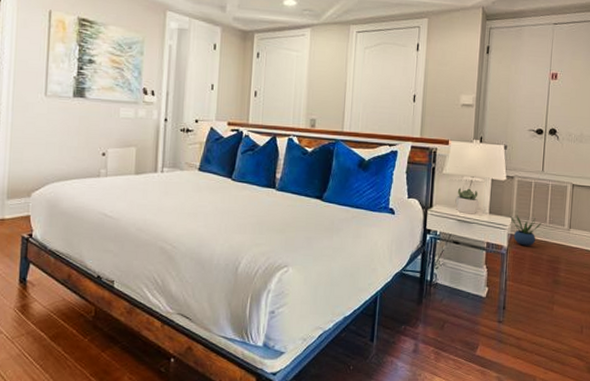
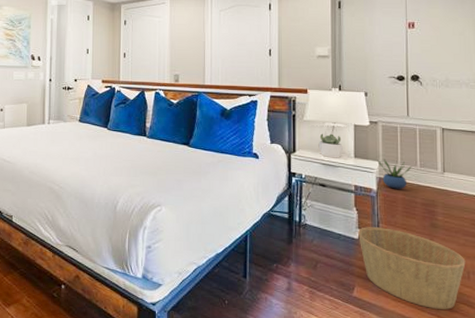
basket: none [485,285,581,365] -> present [357,227,466,310]

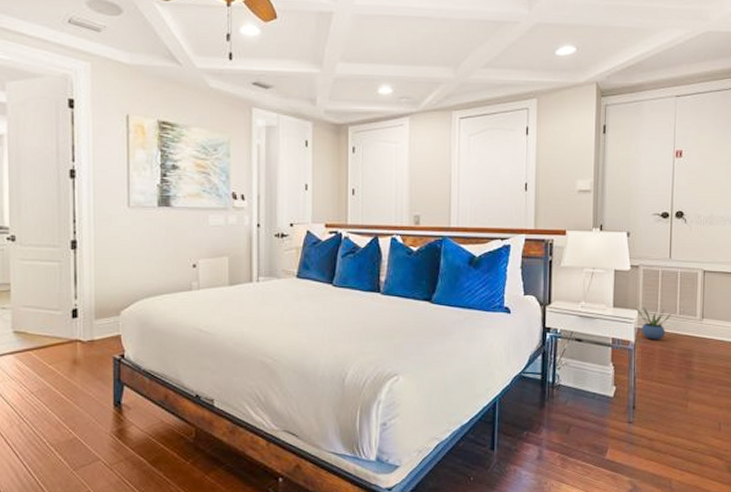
succulent plant: present [318,133,343,158] -> none [576,281,602,309]
basket: present [357,227,466,310] -> none [613,382,718,465]

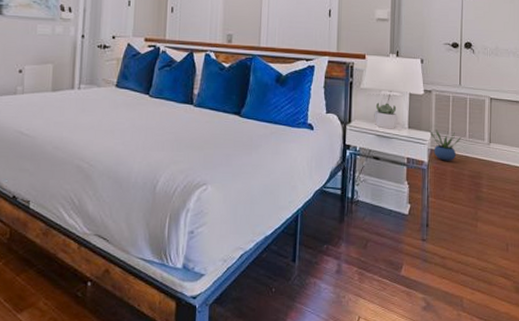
succulent plant: none [576,281,602,309] -> present [374,102,398,129]

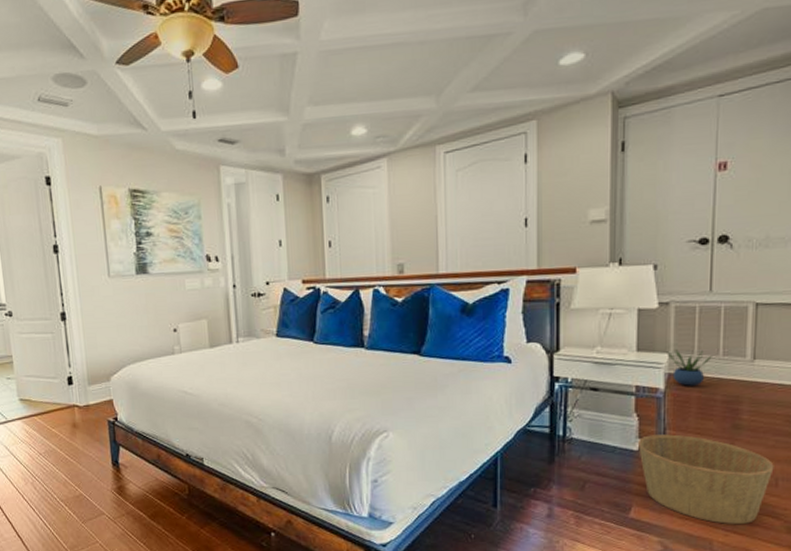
succulent plant: present [374,102,398,129] -> none [590,323,622,355]
basket: none [407,201,505,284] -> present [637,434,774,525]

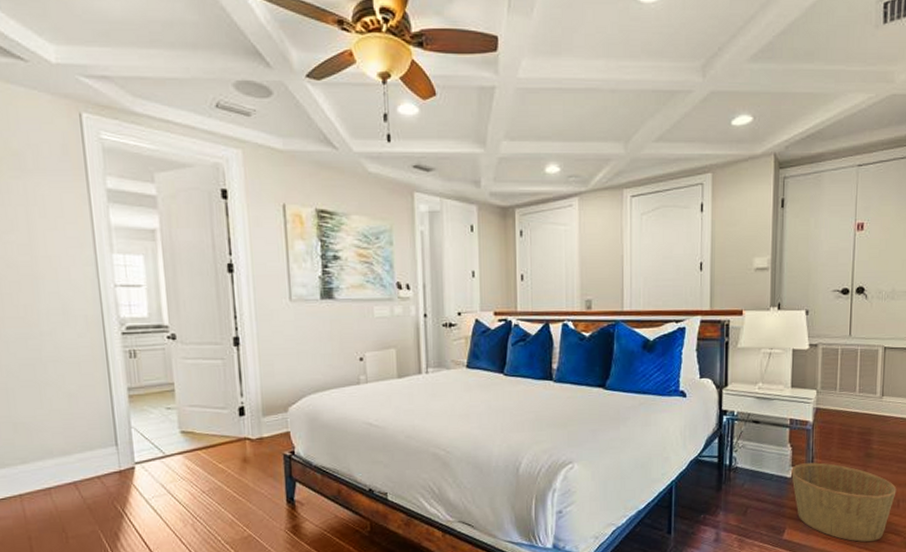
potted plant: present [668,349,712,386] -> none [816,386,851,419]

